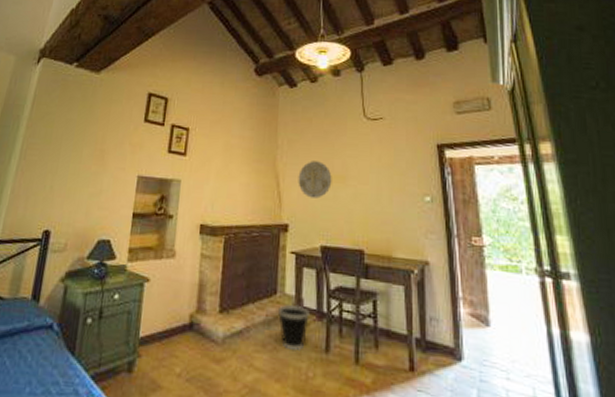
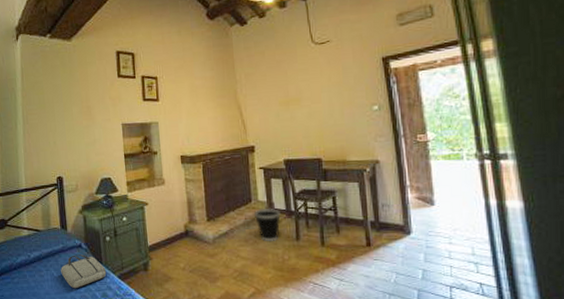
tote bag: none [16,338,78,388] -> present [61,254,107,289]
wall decoration: present [298,161,332,199] -> none [258,89,288,122]

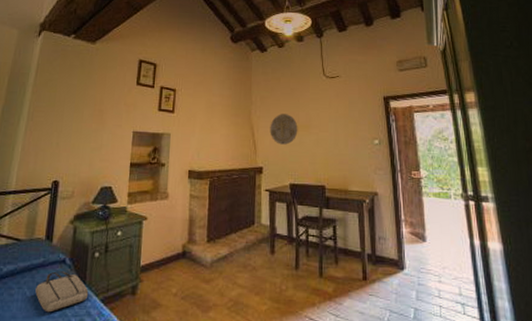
wastebasket: present [253,208,281,242] -> none [255,232,282,270]
wall decoration: none [258,89,288,122] -> present [270,114,298,145]

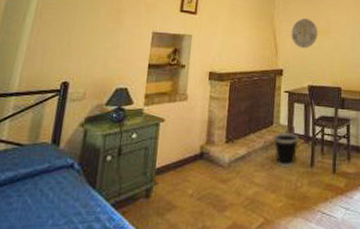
tote bag: present [35,271,89,313] -> none [38,177,99,220]
wastebasket: none [255,232,282,270] -> present [273,132,299,168]

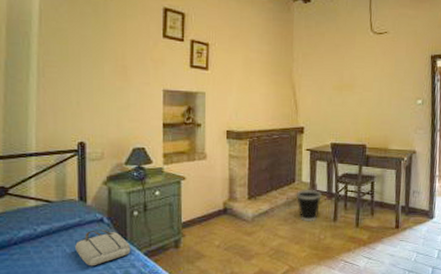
tote bag: none [38,177,99,220] -> present [75,229,131,266]
wall decoration: present [291,18,318,48] -> none [312,72,342,105]

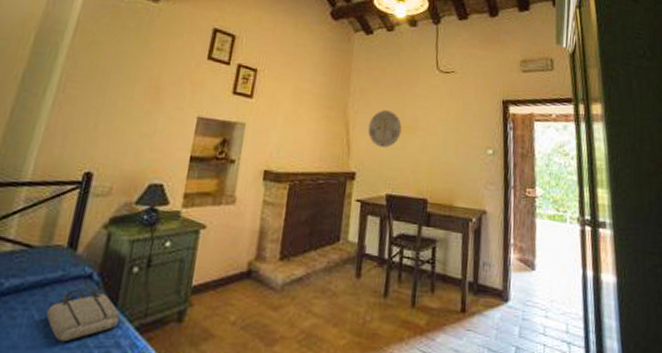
wastebasket: present [296,189,322,222] -> none [339,250,371,297]
wall decoration: none [312,72,342,105] -> present [368,110,402,148]

